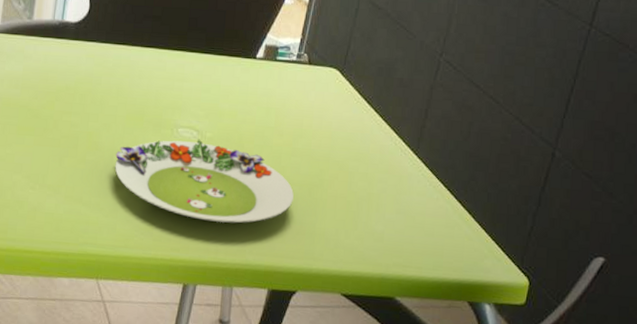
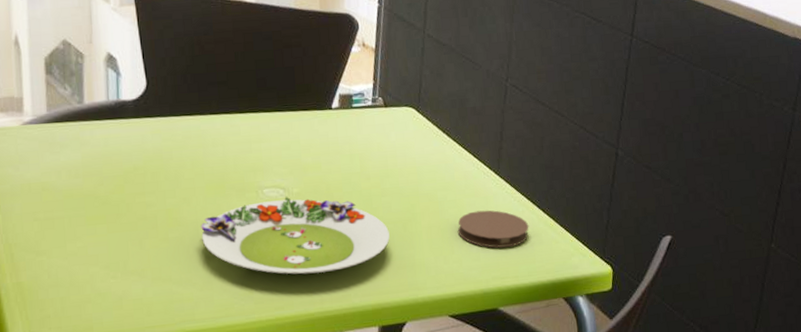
coaster: none [364,189,442,235] -> present [457,210,529,248]

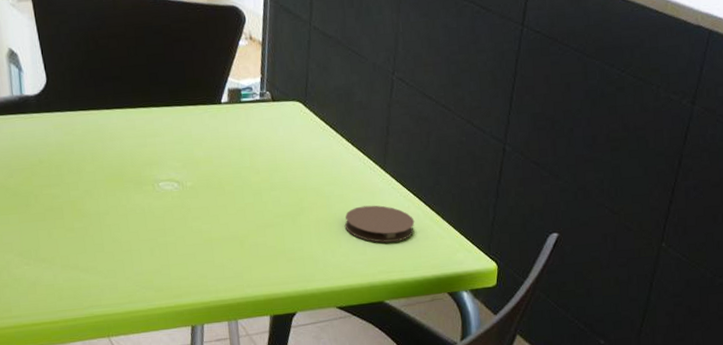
salad plate: present [201,196,390,275] -> none [103,189,279,265]

